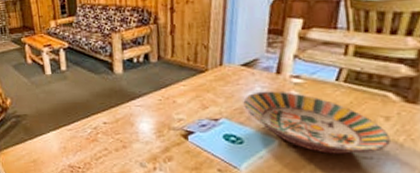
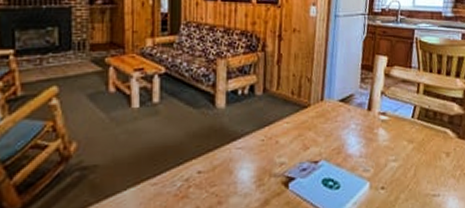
serving bowl: present [243,91,390,154] -> none [340,128,451,194]

